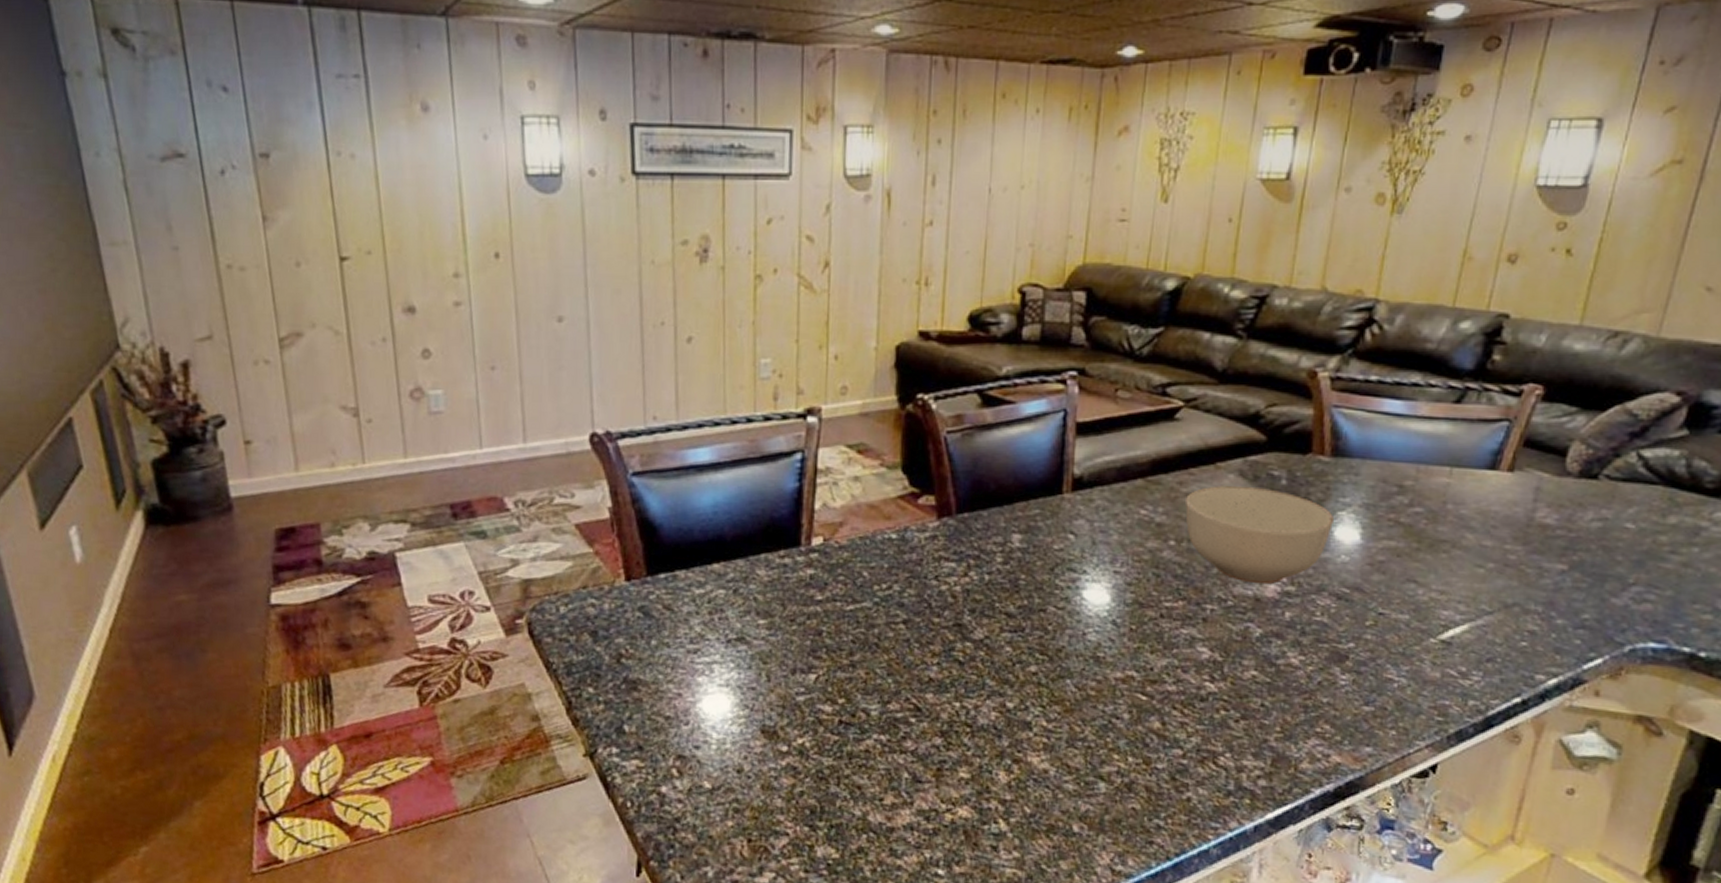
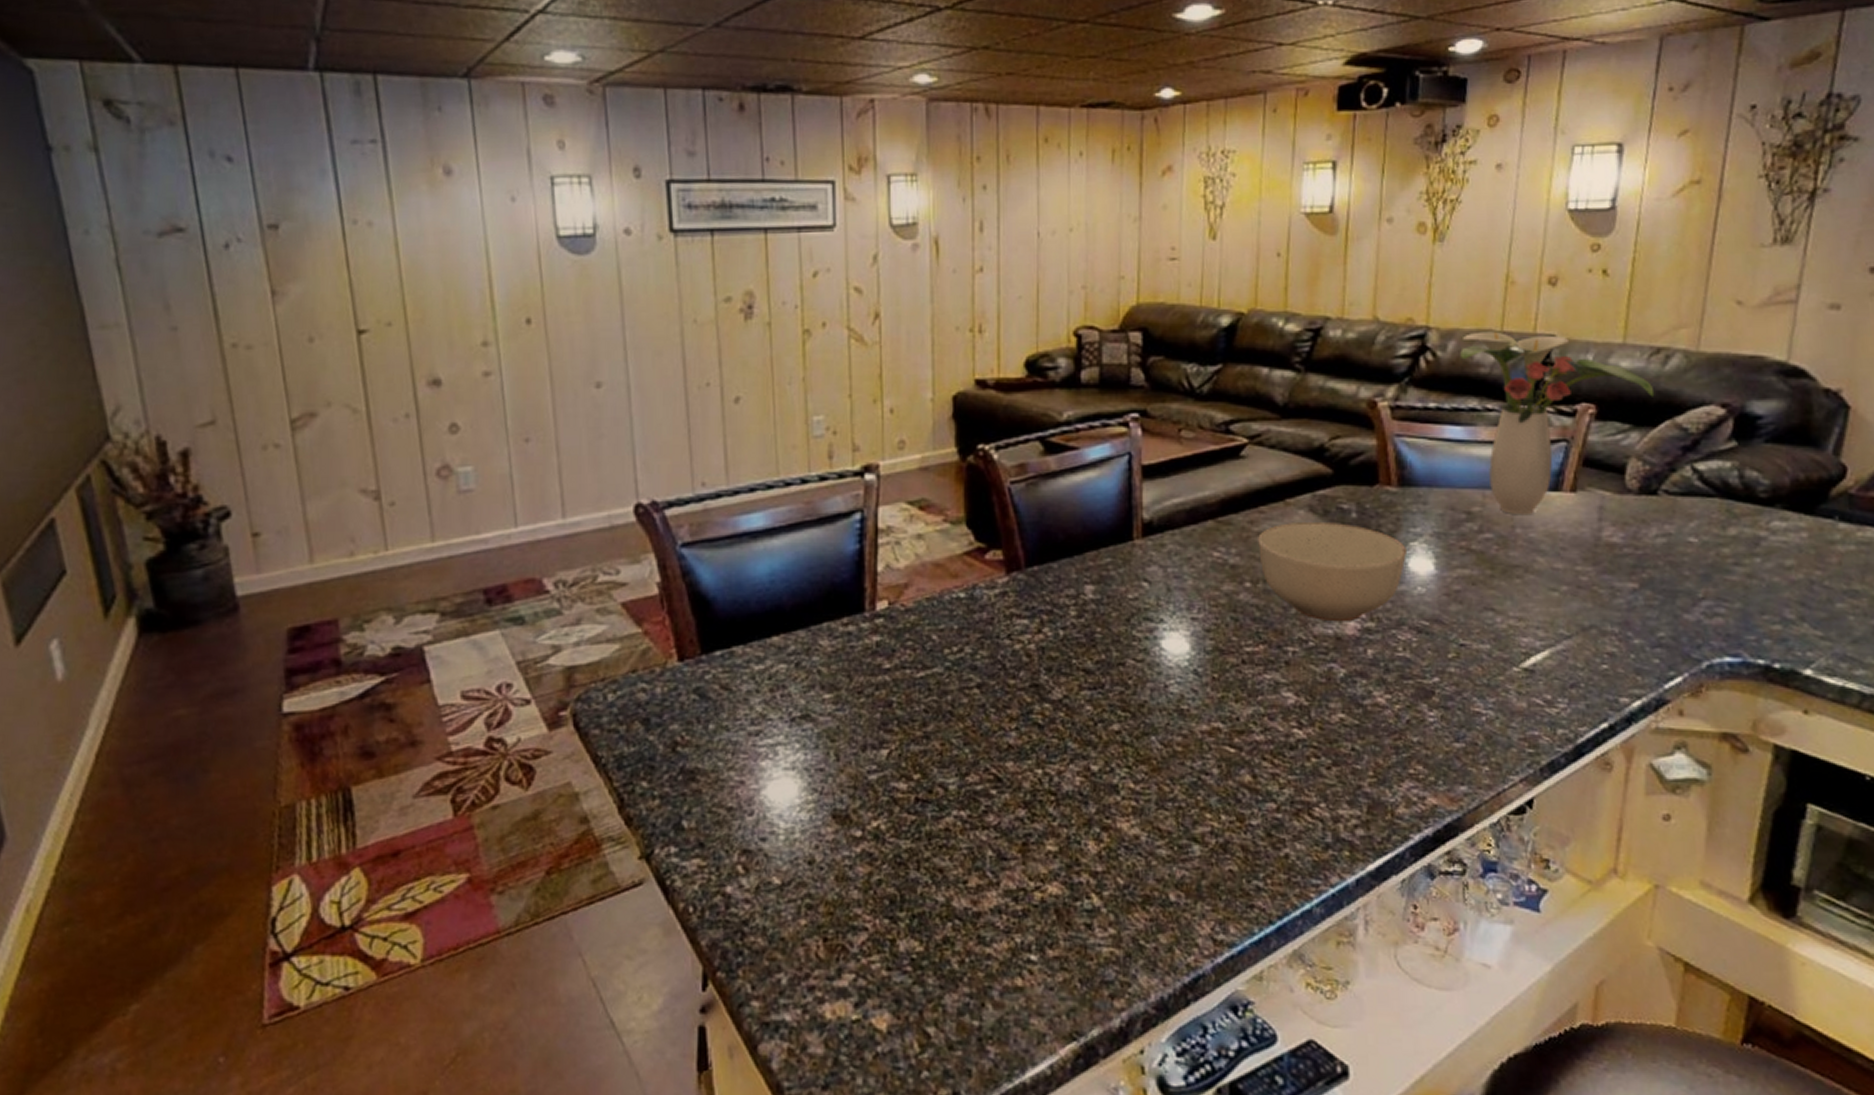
flower arrangement: none [1408,306,1607,492] -> present [1460,331,1655,516]

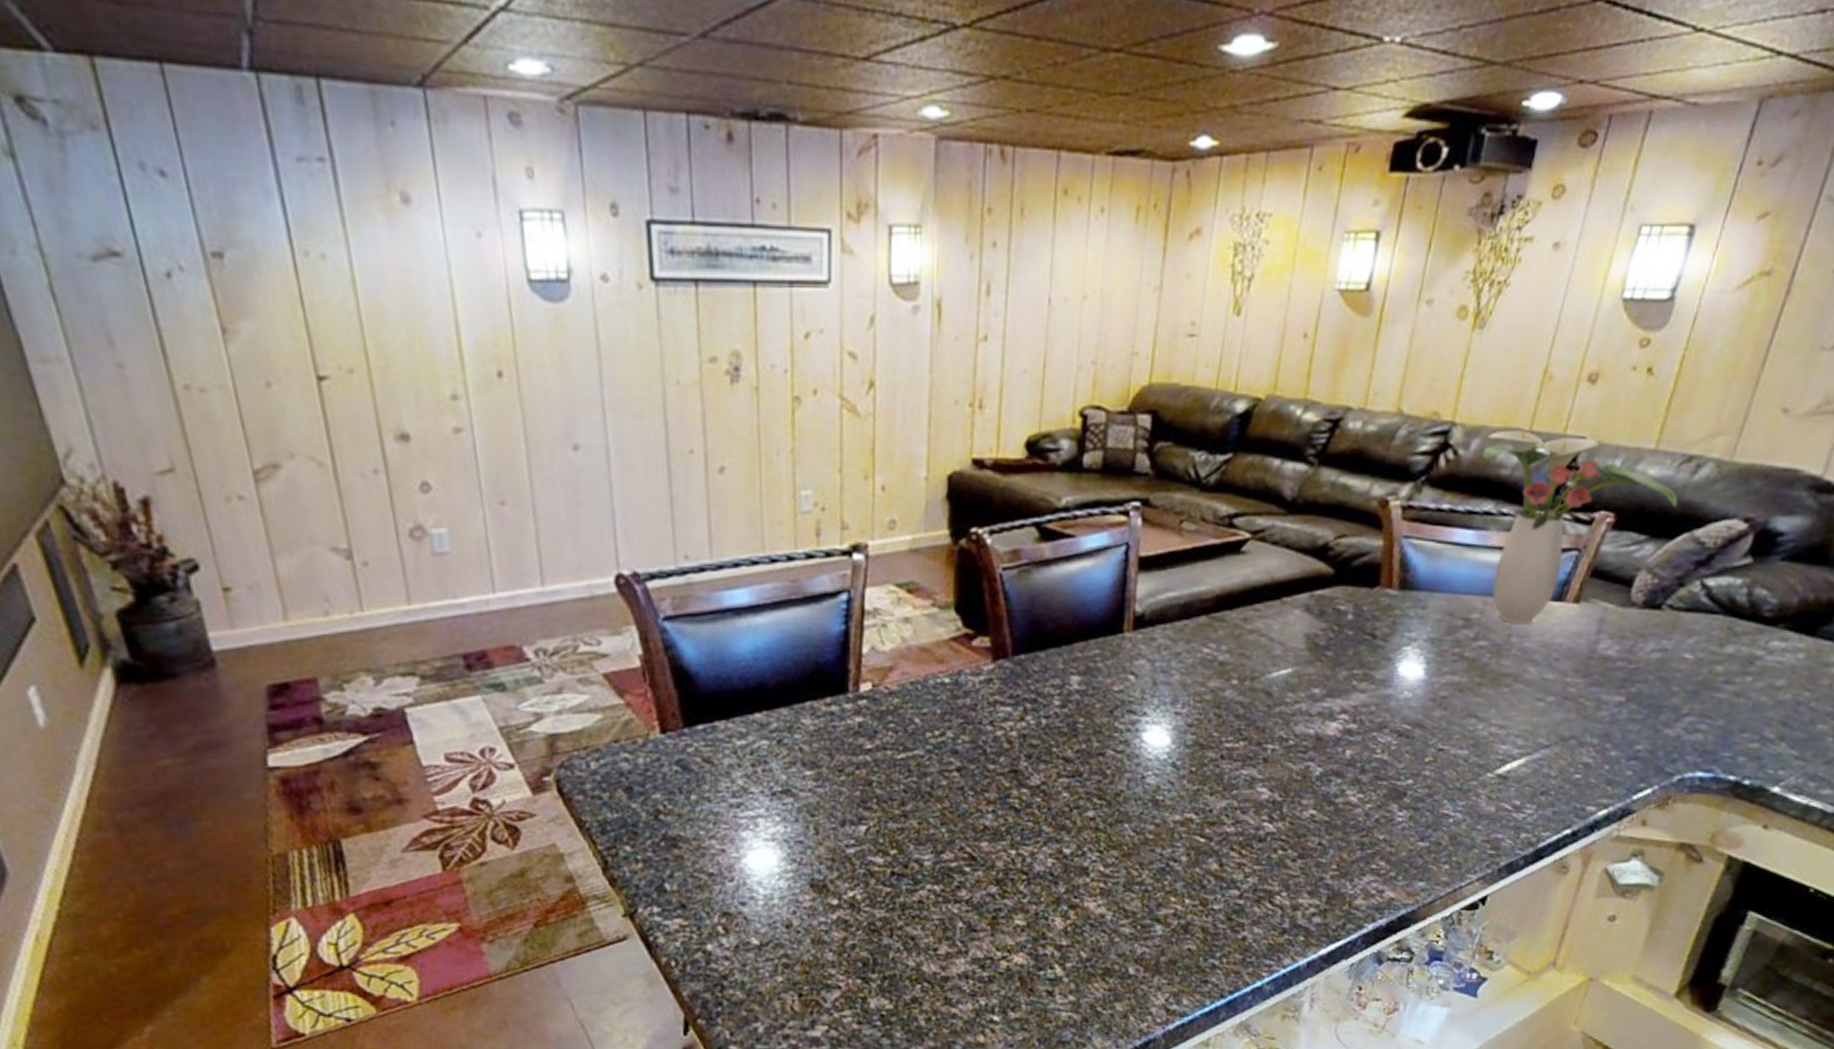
bowl: present [1258,521,1406,622] -> none [1249,621,1398,723]

